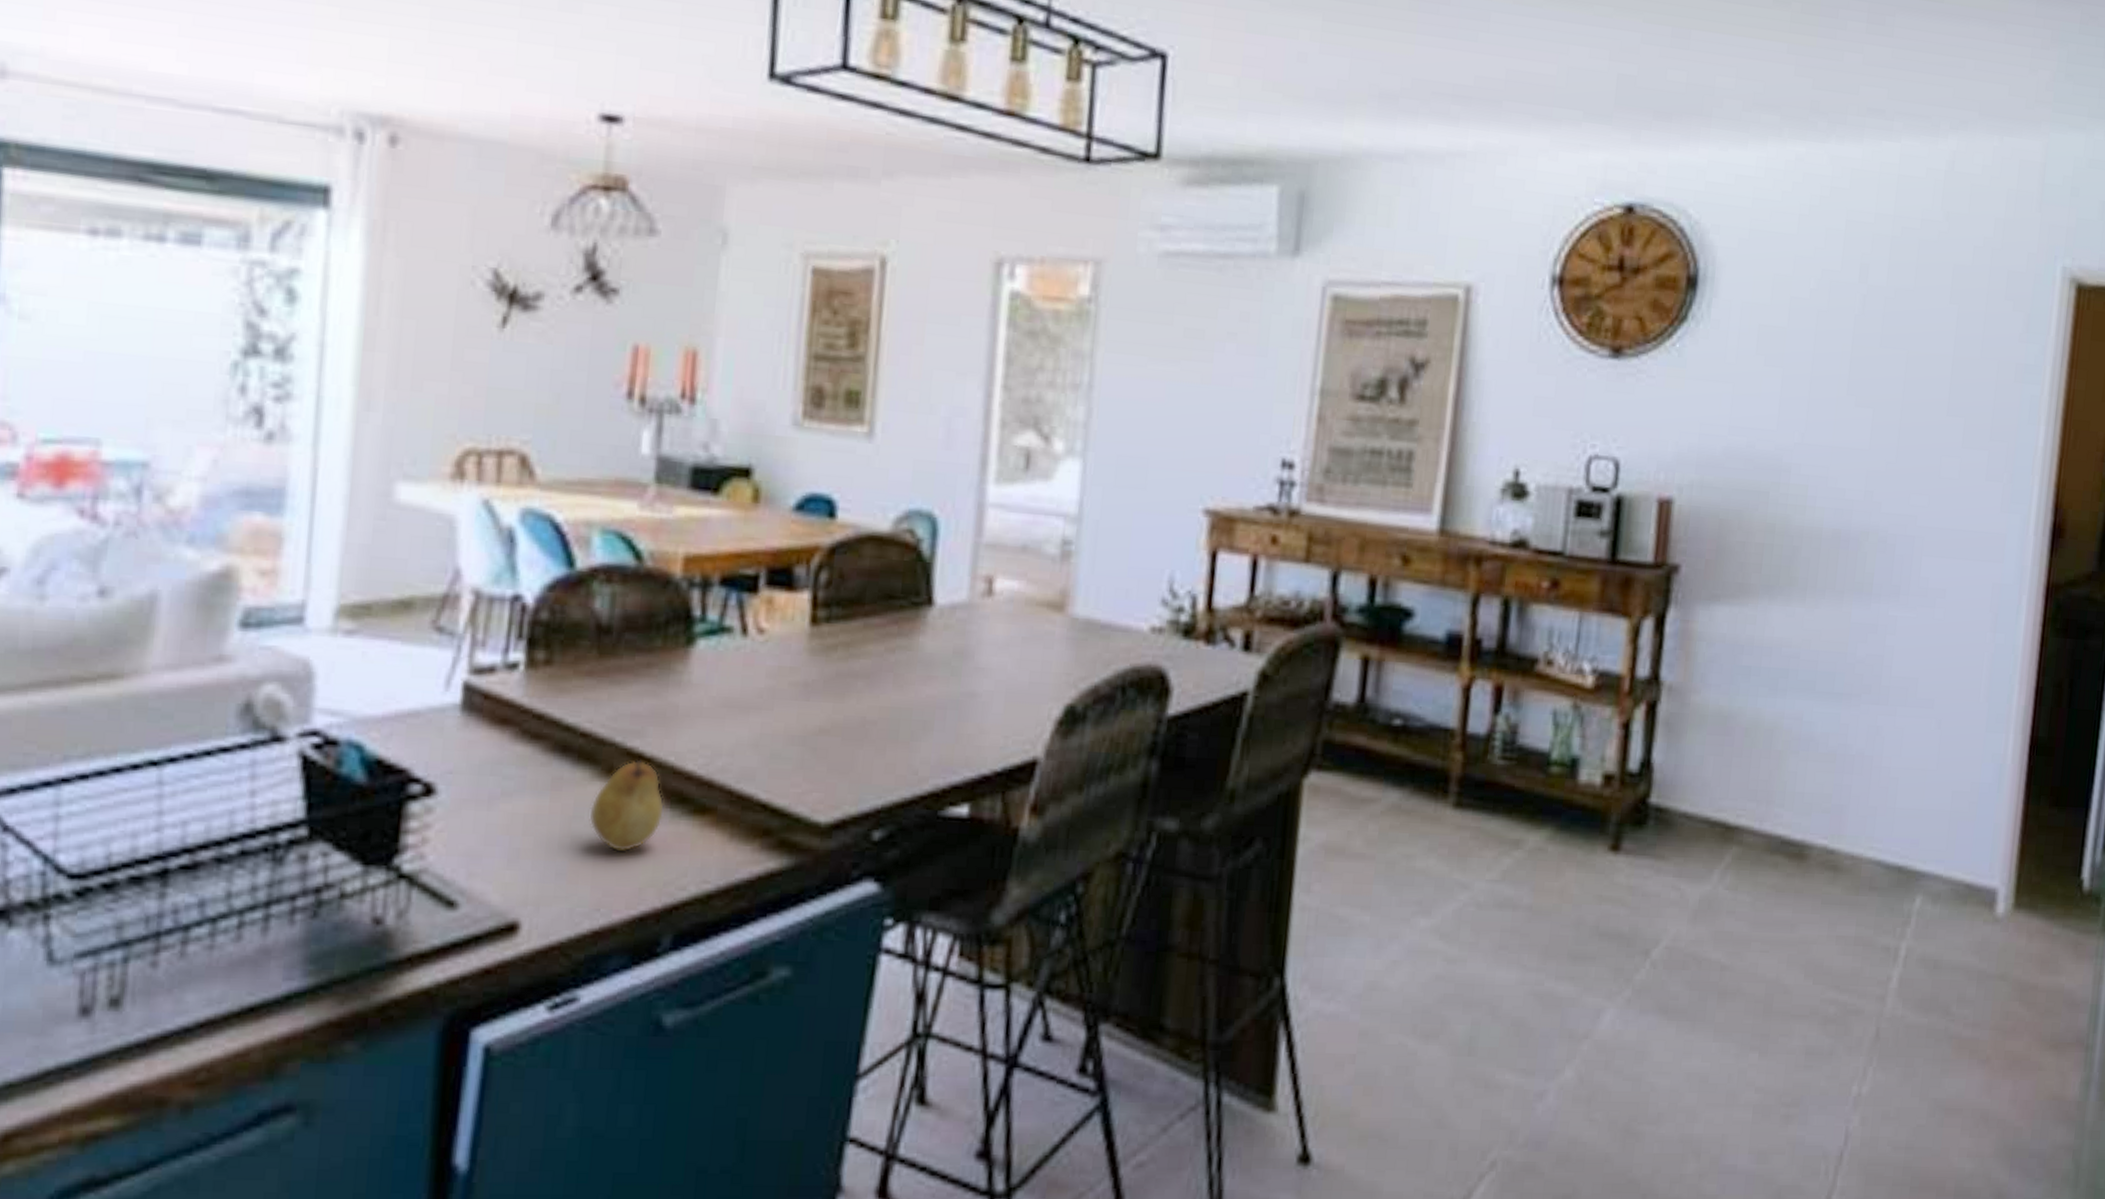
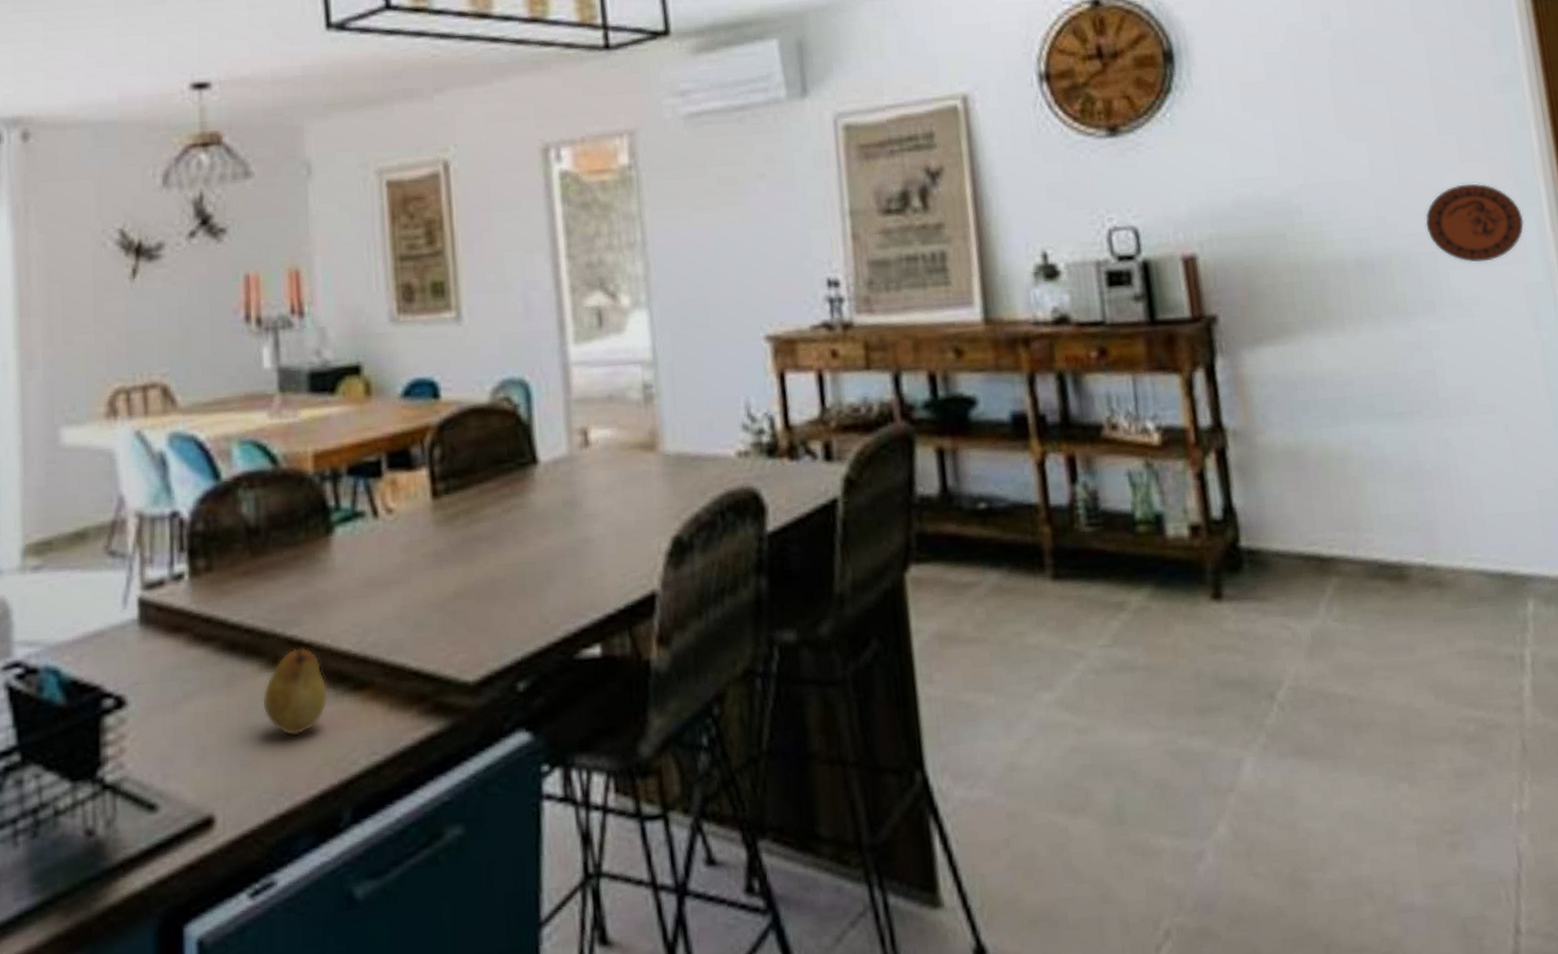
decorative plate: none [1911,470,2010,555] -> present [1425,183,1524,263]

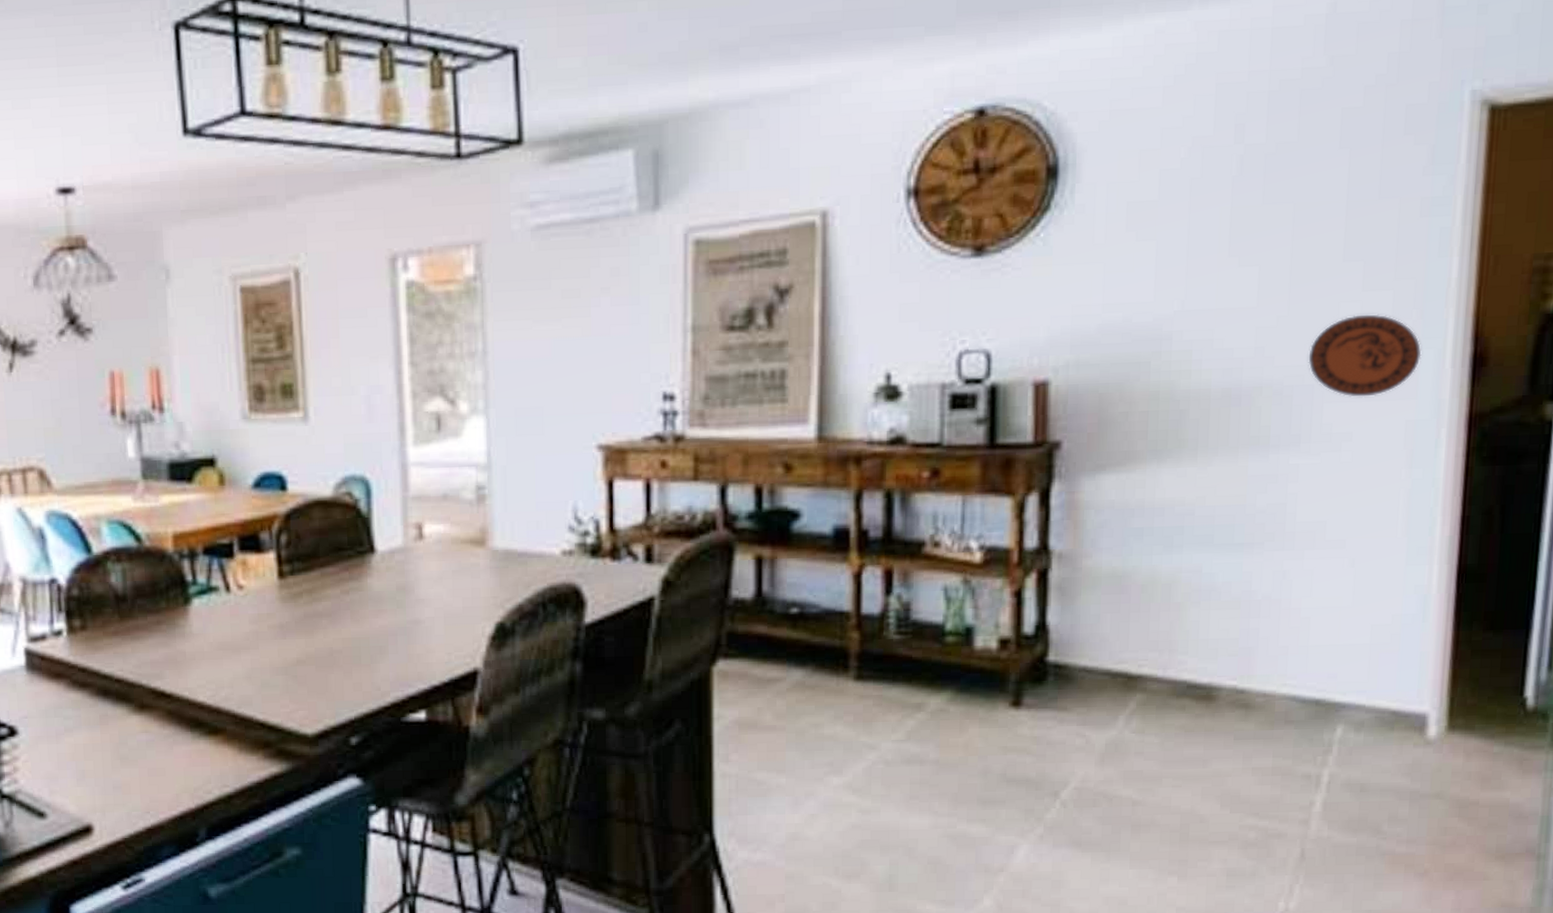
fruit: present [262,646,329,737] -> none [131,696,187,768]

